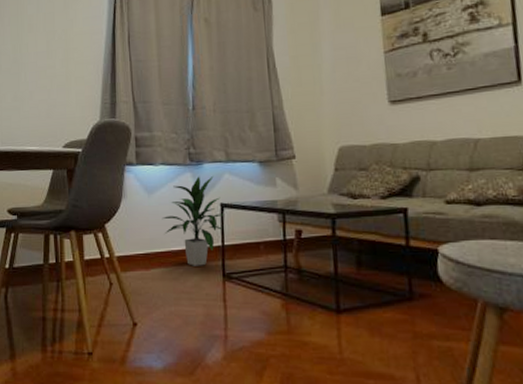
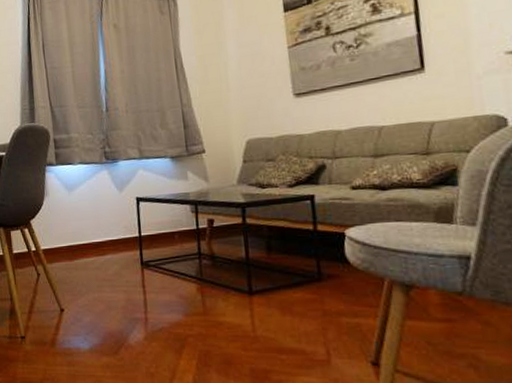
indoor plant: present [162,175,223,266] -> none [82,172,139,256]

